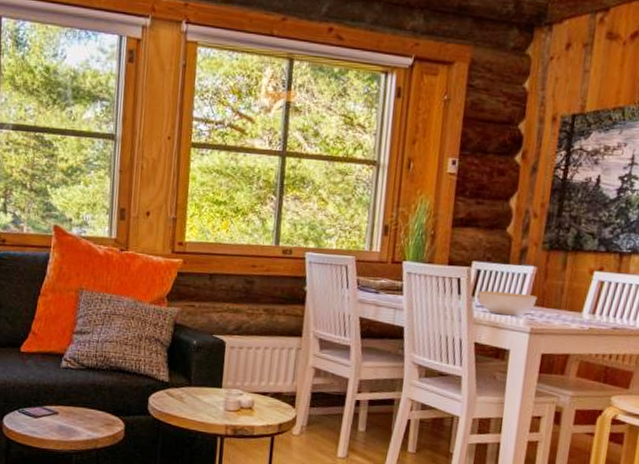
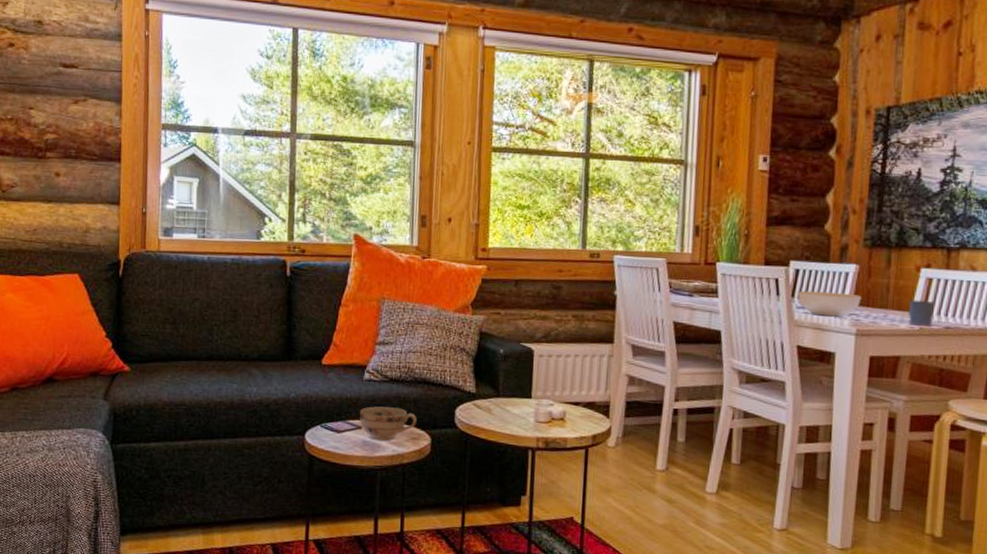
teacup: none [56,393,112,427] -> present [359,406,417,442]
mug: none [580,301,606,328] -> present [909,299,936,328]

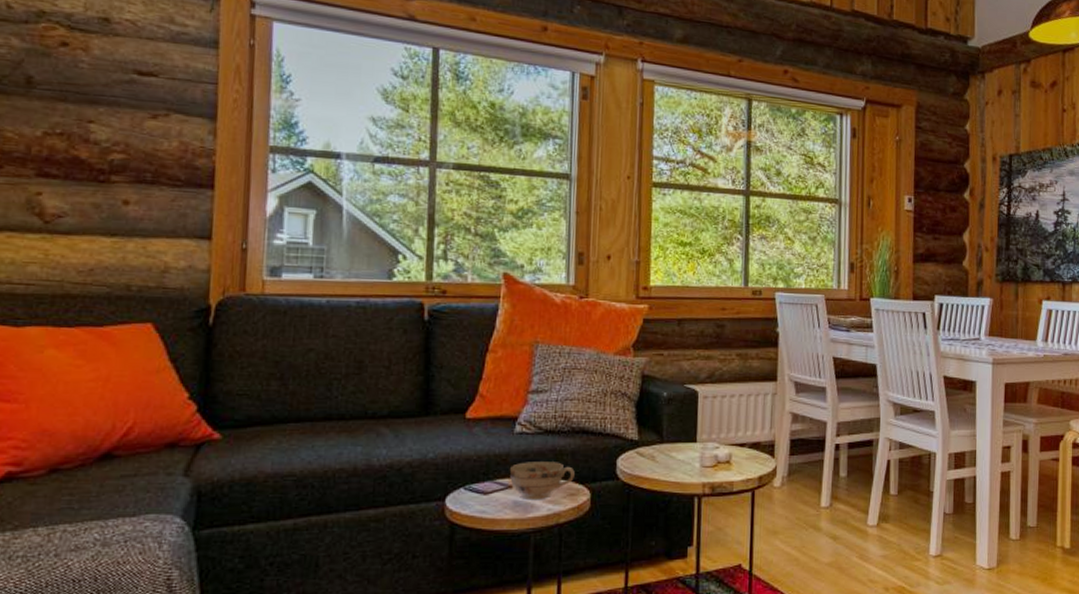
bowl: present [797,290,862,317] -> none [942,323,996,348]
mug: present [909,299,936,328] -> none [1035,329,1055,355]

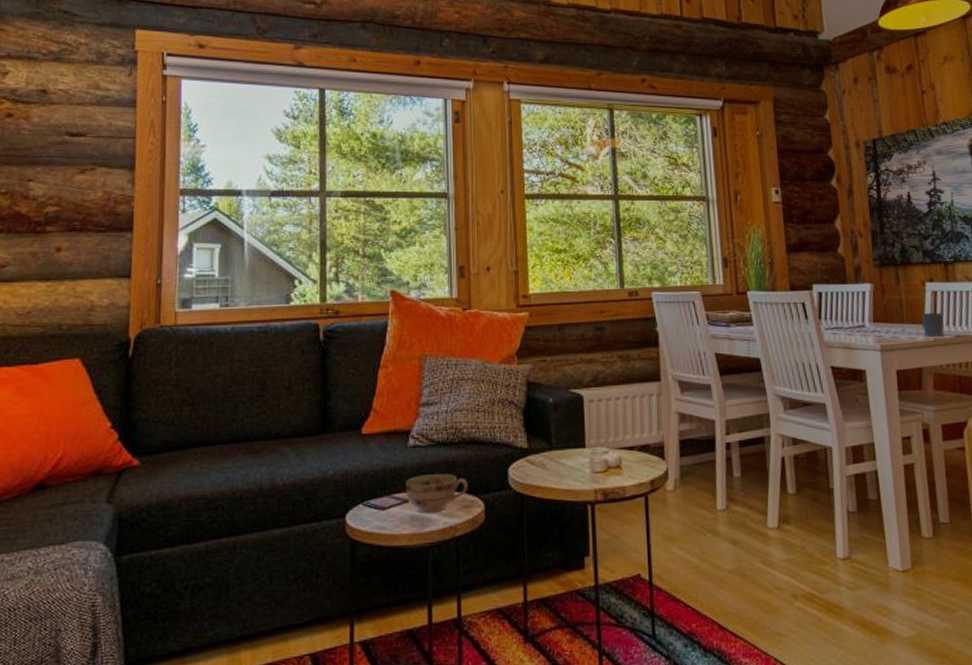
mug: none [1035,329,1055,355] -> present [922,312,944,338]

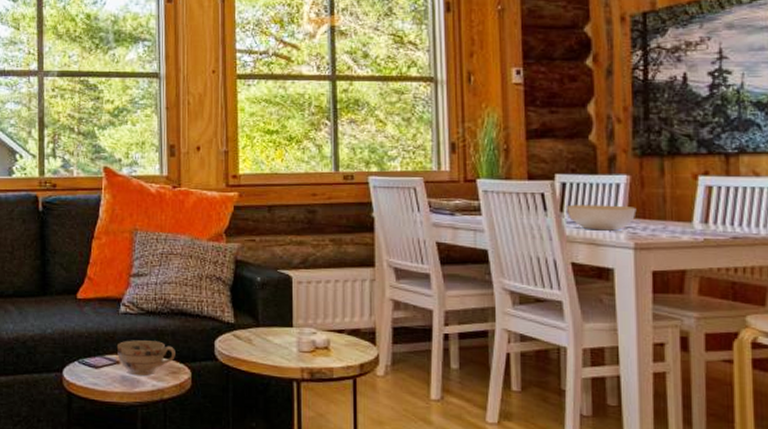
bowl: none [823,311,880,335] -> present [566,204,637,231]
mug: present [922,312,944,338] -> none [690,209,719,238]

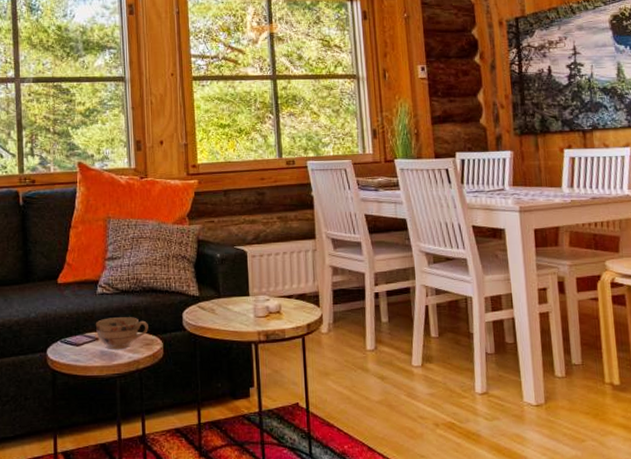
bowl: present [566,204,637,231] -> none [465,176,520,198]

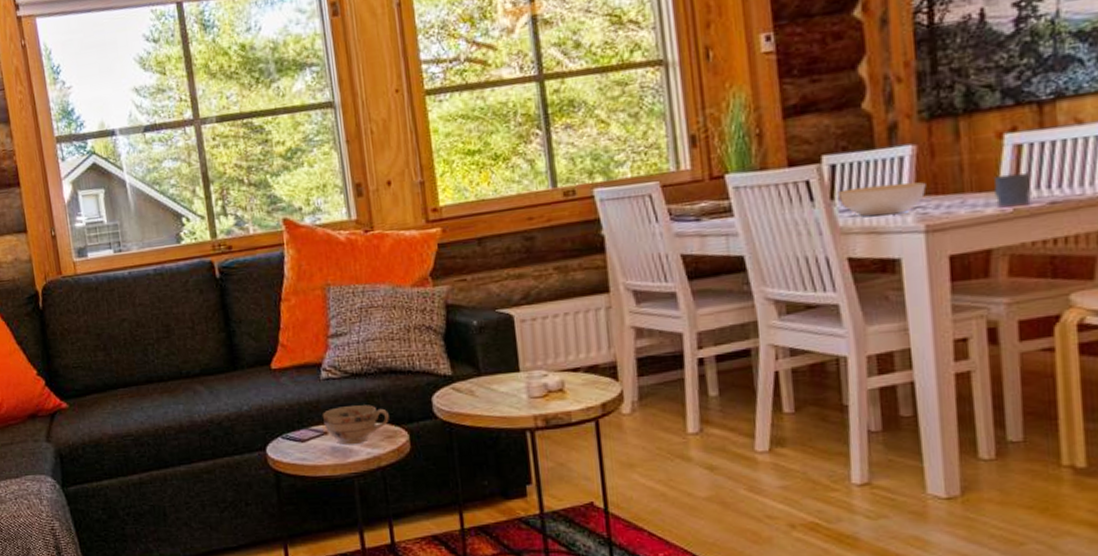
bowl: none [465,176,520,198] -> present [837,182,927,217]
mug: none [559,176,581,200] -> present [994,172,1032,209]

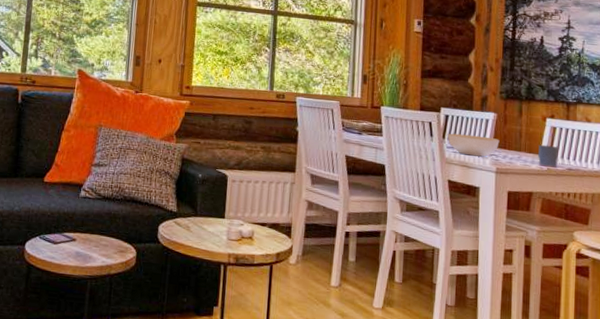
teacup: present [322,405,389,446] -> none [74,221,125,254]

